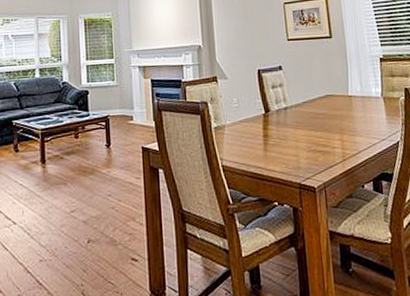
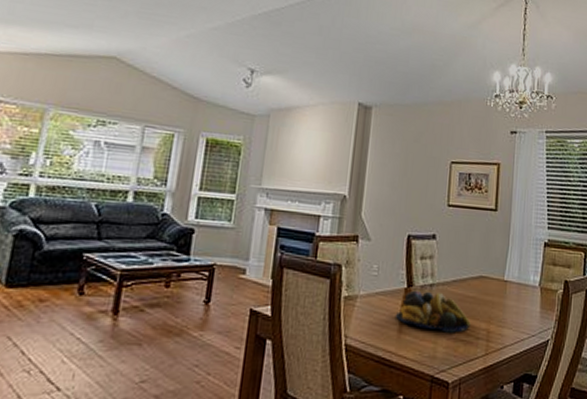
fruit bowl: none [259,114,326,146] -> present [395,290,471,333]

